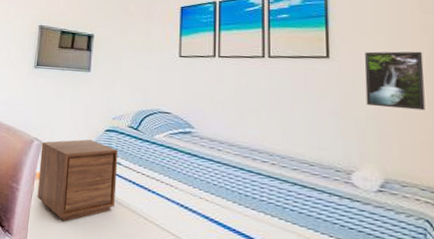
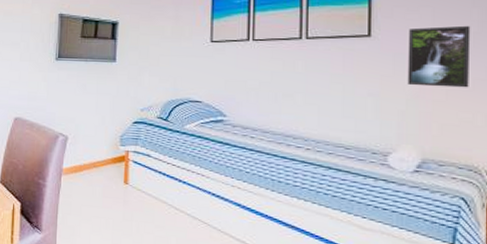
nightstand: present [37,139,119,222] -> none [65,132,148,215]

